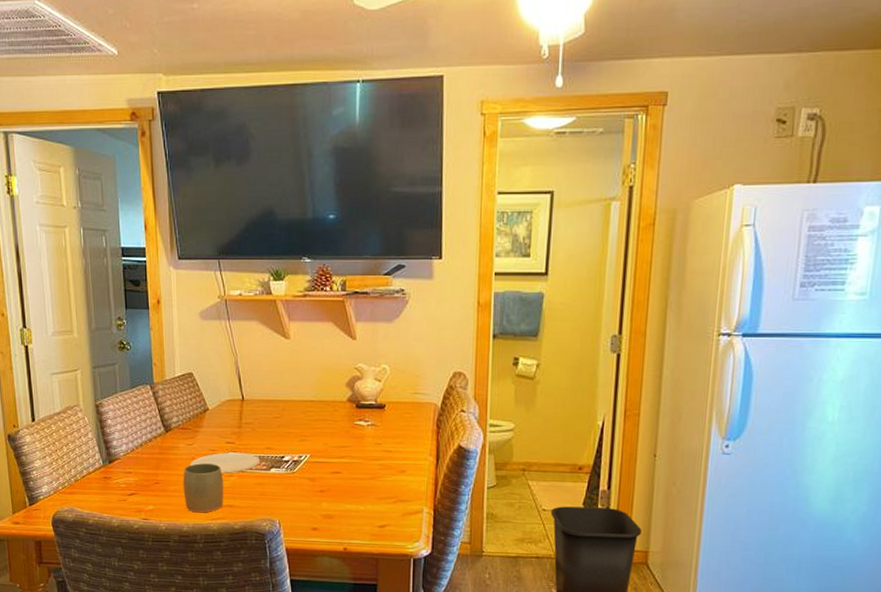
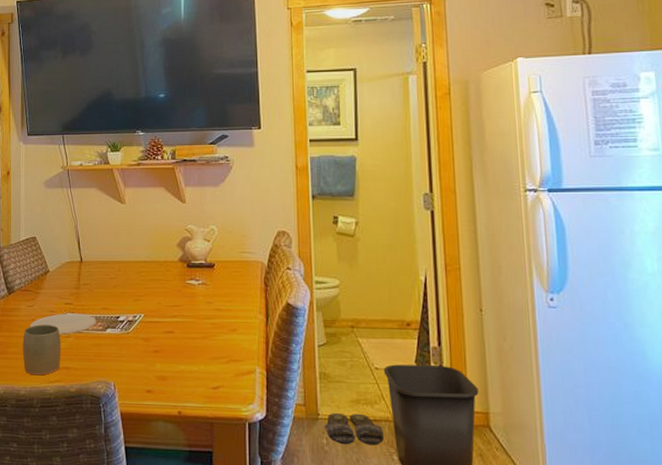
slippers: none [487,550,545,580] -> present [324,412,384,445]

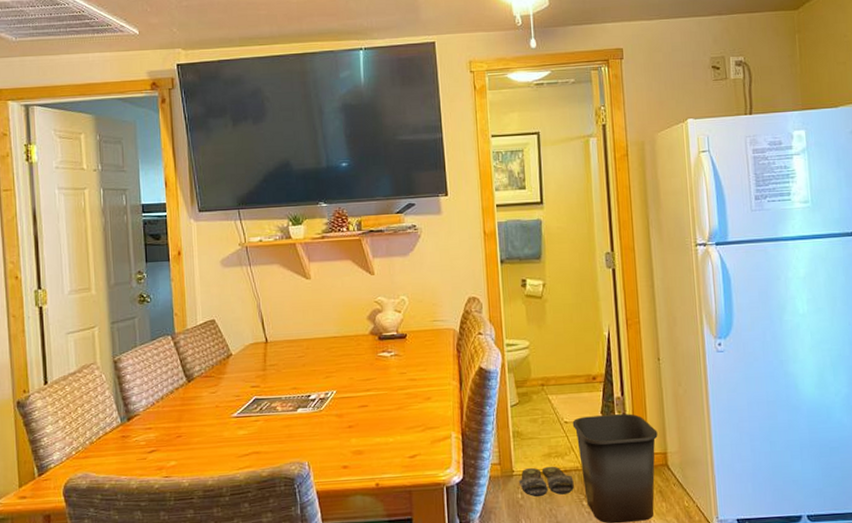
mug: present [22,325,62,376] -> none [206,410,250,464]
plate: present [30,313,97,335] -> none [213,395,287,420]

